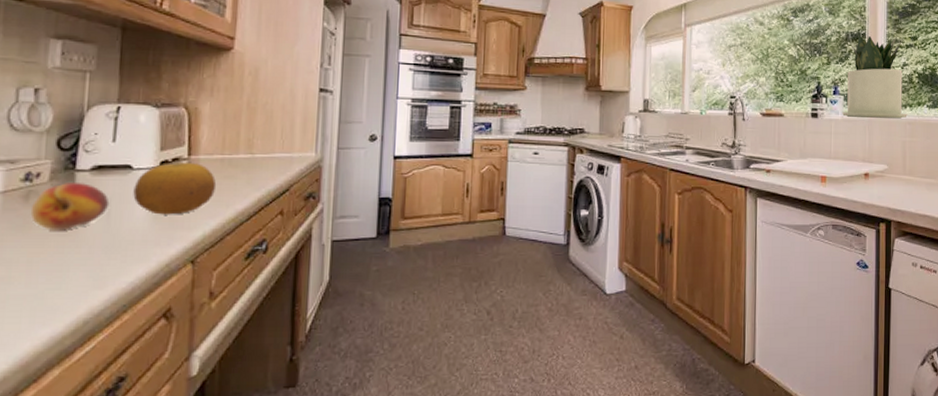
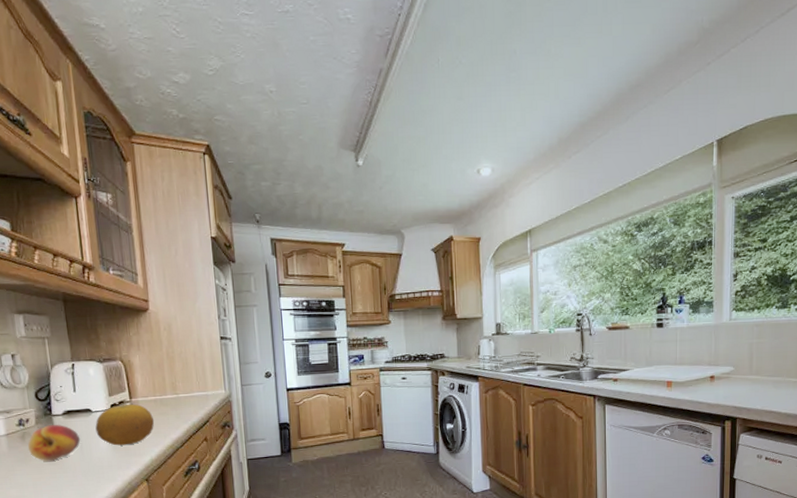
planter: present [841,35,908,119] -> none [687,239,756,325]

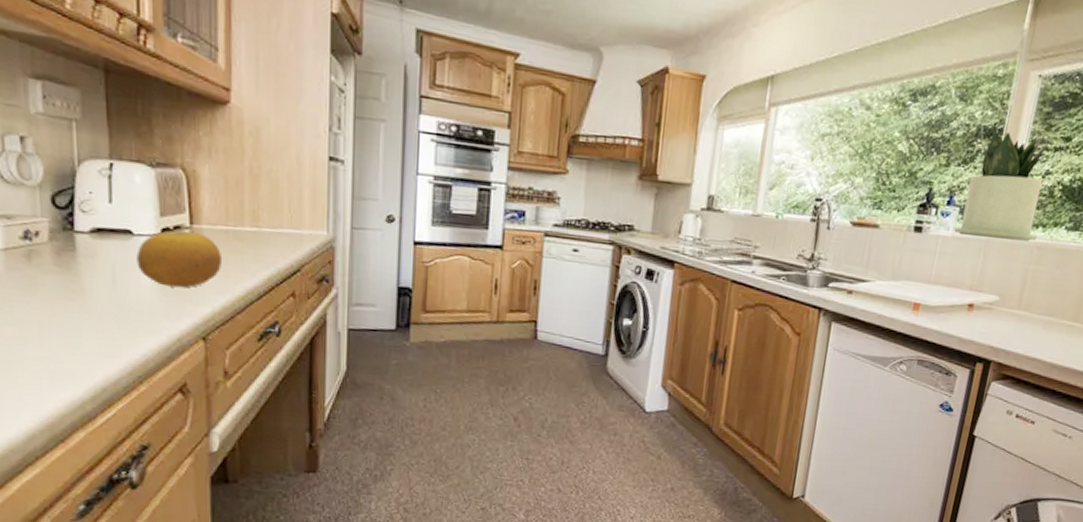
fruit: present [27,425,81,461] -> none [34,244,114,295]
planter: none [687,239,756,325] -> present [953,130,1050,241]

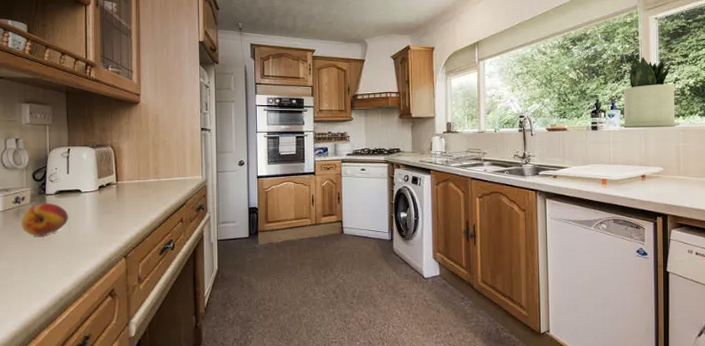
fruit: none [34,244,114,295] -> present [21,203,69,236]
fruit: present [136,231,223,288] -> none [83,187,137,224]

